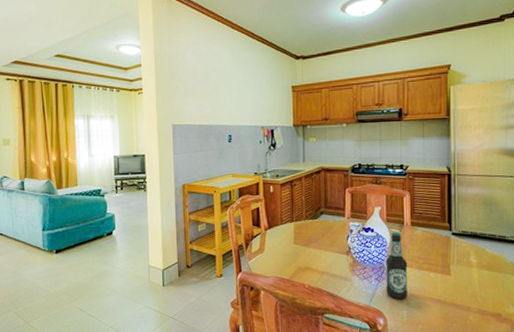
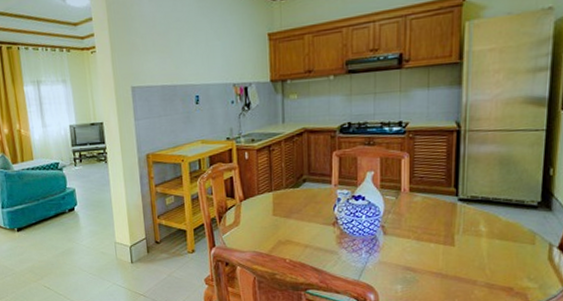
bottle: present [385,231,408,300] -> none [378,199,404,274]

